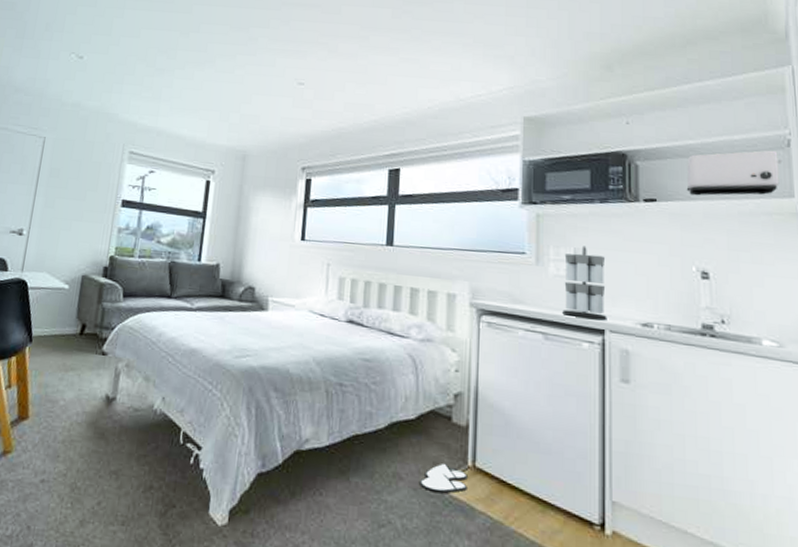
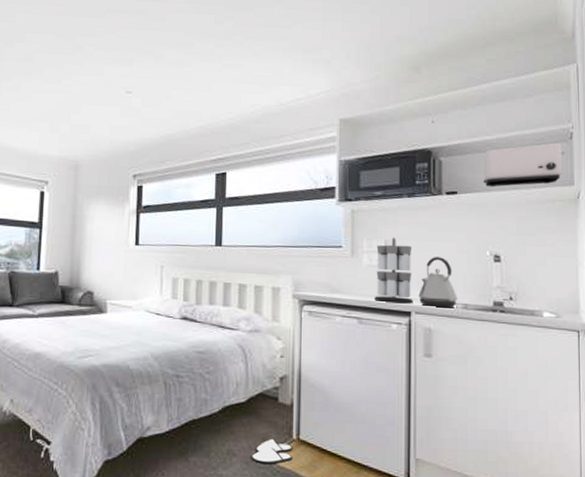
kettle: none [613,269,660,329] -> present [418,257,458,308]

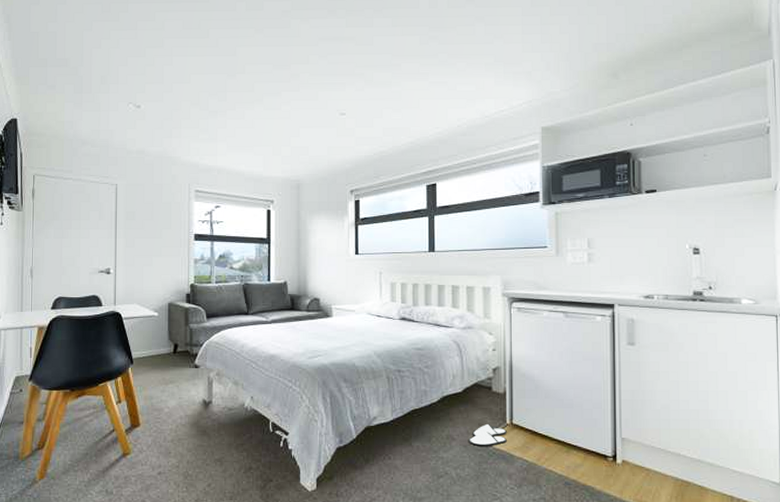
spice rack: present [374,237,413,304] -> none [579,236,616,297]
kettle: present [418,257,458,308] -> none [621,252,659,299]
toaster: present [483,143,566,187] -> none [681,138,762,184]

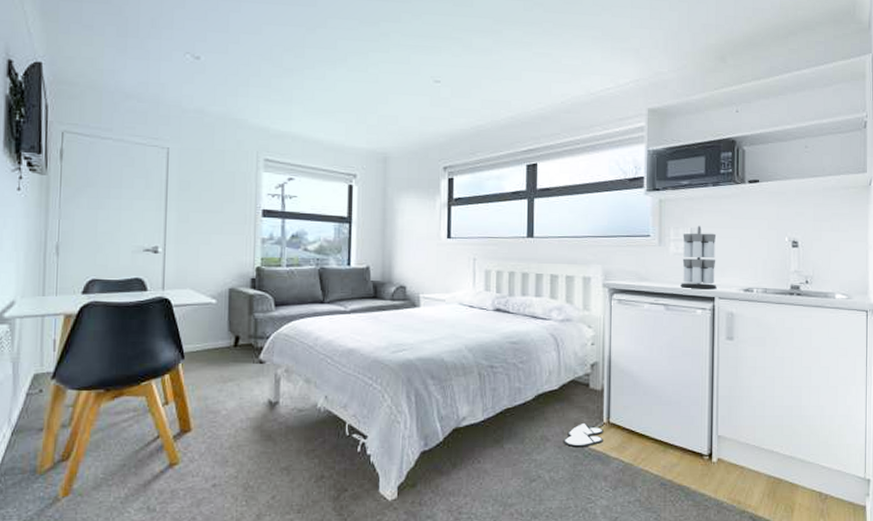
spice rack: none [579,236,616,297] -> present [681,225,717,290]

